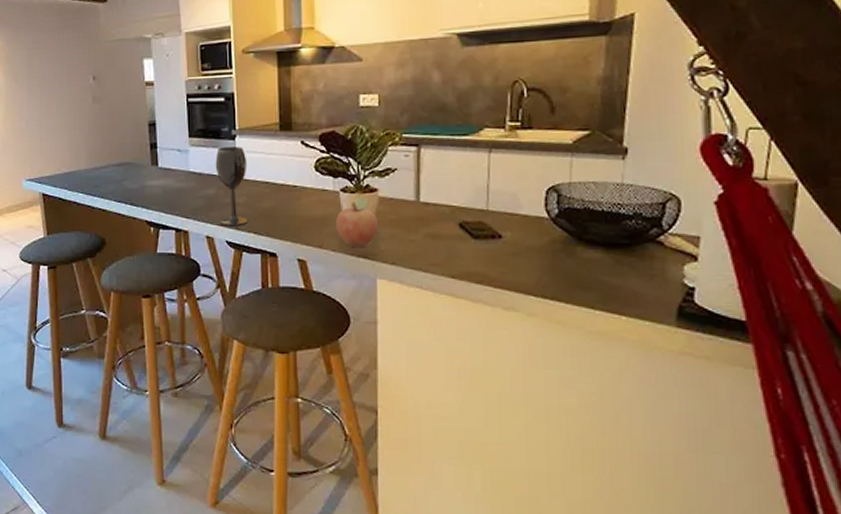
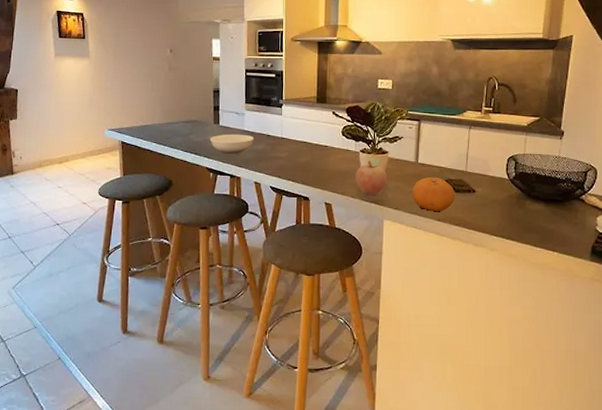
bowl: none [147,176,203,203] -> present [209,134,255,155]
wine glass: present [215,147,249,225] -> none [265,113,290,175]
fruit: none [413,219,474,266] -> present [412,176,456,212]

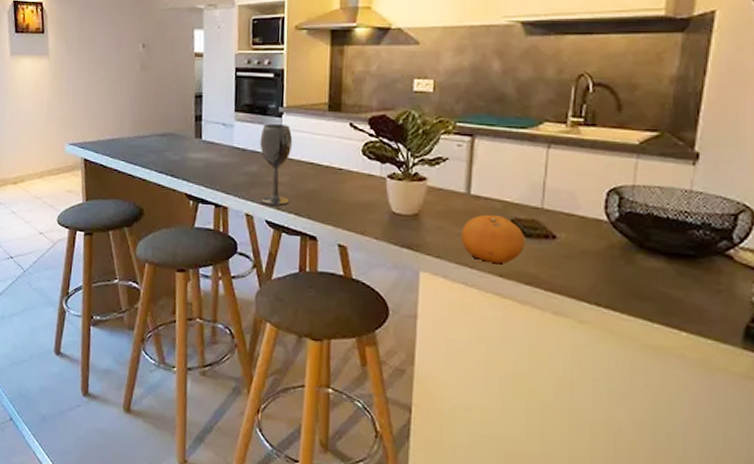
bowl: present [209,134,255,155] -> none [189,151,246,178]
wine glass: none [265,113,290,175] -> present [259,124,293,205]
fruit: present [356,157,387,196] -> none [381,186,426,238]

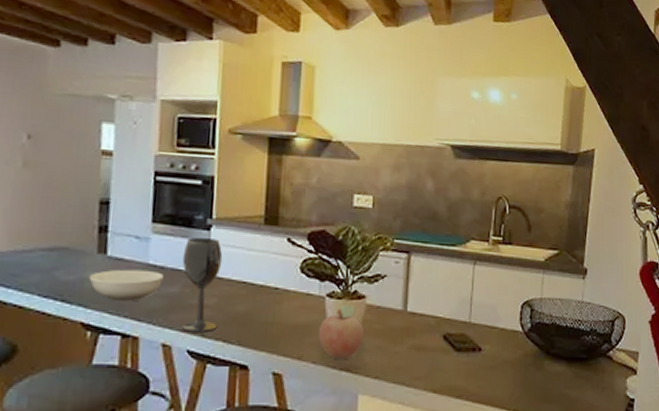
bowl: none [189,151,246,178] -> present [88,269,165,302]
fruit: none [381,186,426,238] -> present [319,304,365,360]
fruit: present [461,214,526,265] -> none [398,330,456,380]

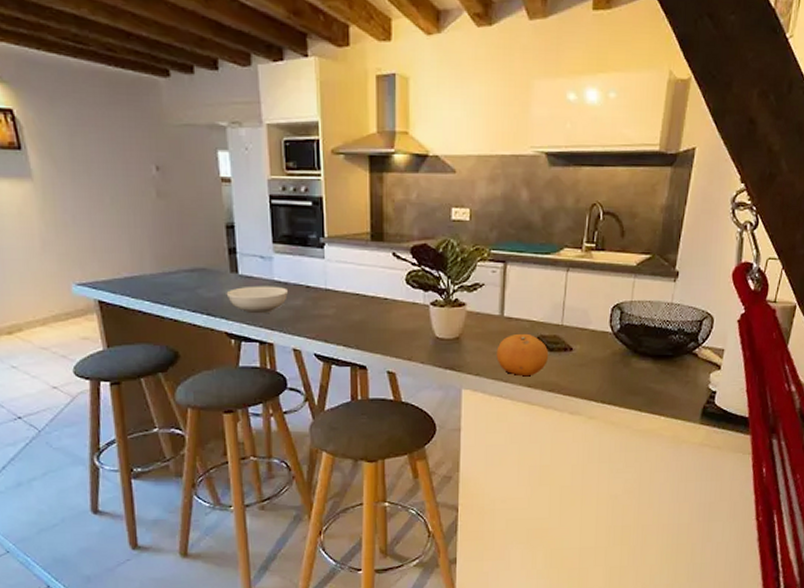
wine glass: present [182,238,223,332] -> none [302,256,338,338]
fruit: present [319,304,365,360] -> none [426,312,466,360]
fruit: none [398,330,456,380] -> present [496,333,549,377]

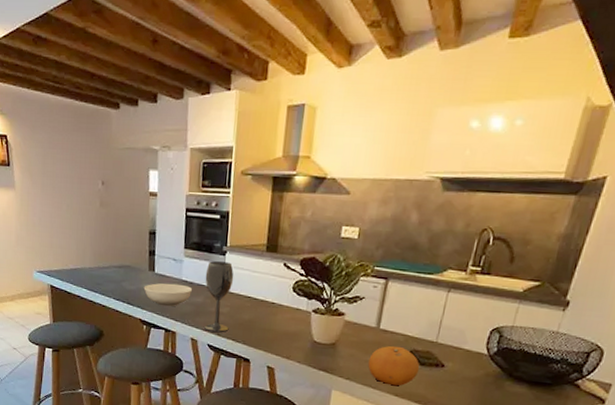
wine glass: none [302,256,338,338] -> present [204,261,234,332]

